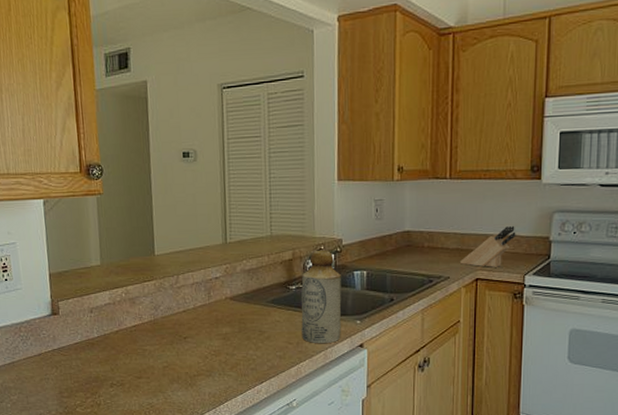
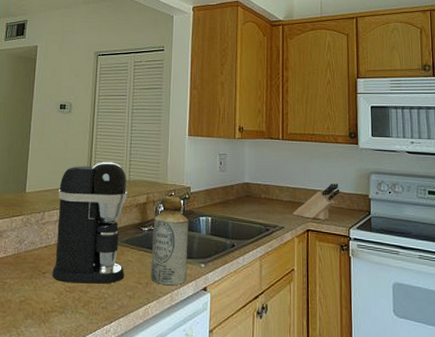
coffee maker: none [192,216,273,347] -> present [52,162,127,284]

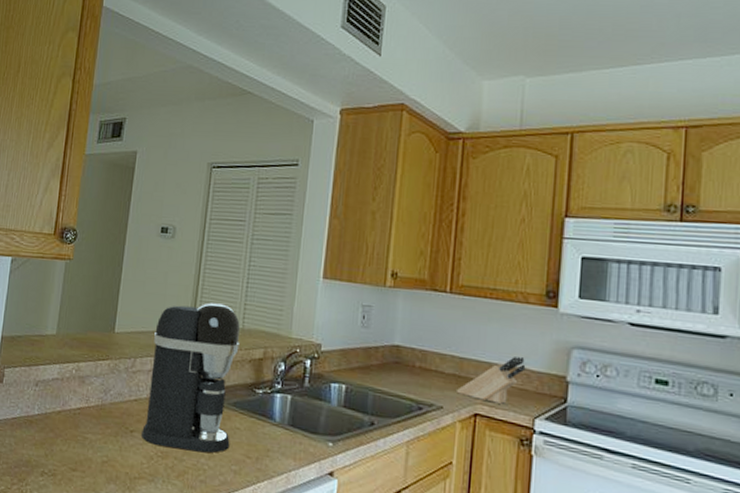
bottle: present [151,196,188,286] -> none [263,353,316,465]

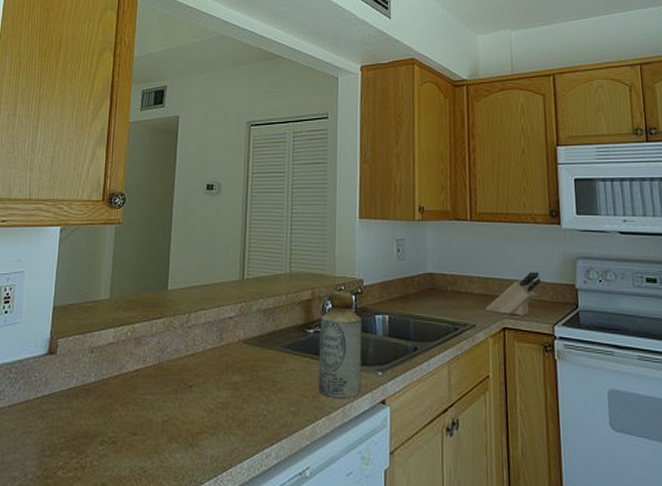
coffee maker: present [141,303,240,453] -> none [201,251,288,398]
bottle: none [263,353,316,465] -> present [318,291,362,399]

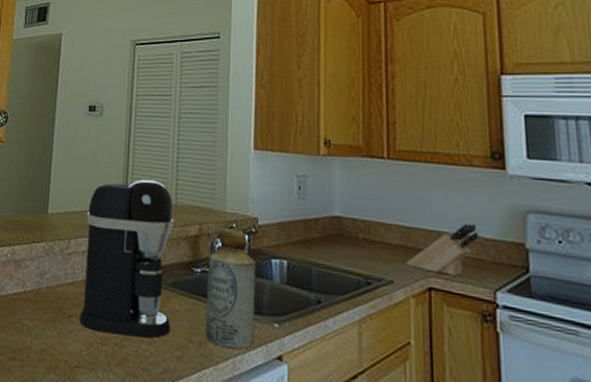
coffee maker: none [201,251,288,398] -> present [79,179,174,338]

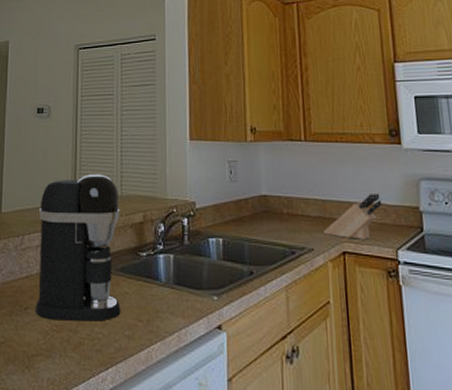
bottle: present [206,229,256,349] -> none [152,214,197,323]

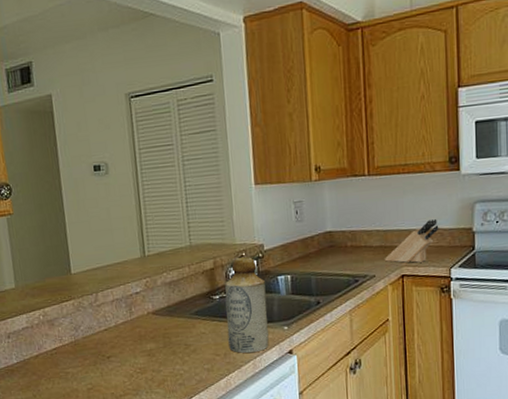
coffee maker: present [36,174,121,322] -> none [109,227,199,364]
bottle: none [152,214,197,323] -> present [225,257,269,354]

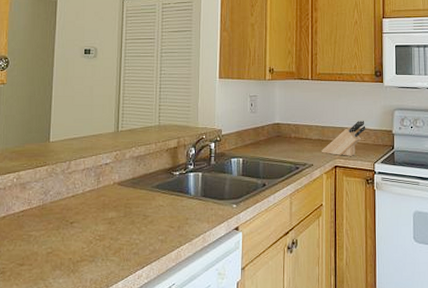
bottle: present [225,257,269,354] -> none [183,140,220,228]

